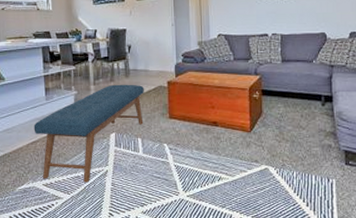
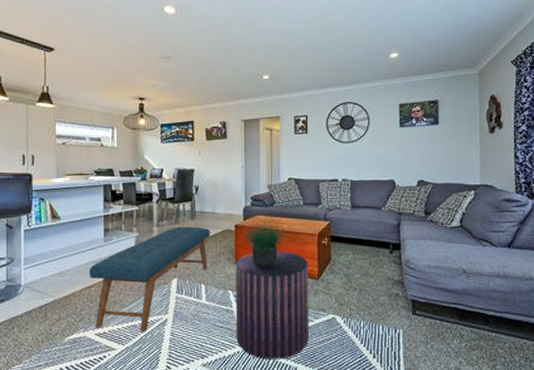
stool: none [170,105,243,208] -> present [235,250,309,360]
potted plant: none [174,70,224,122] -> present [241,215,293,268]

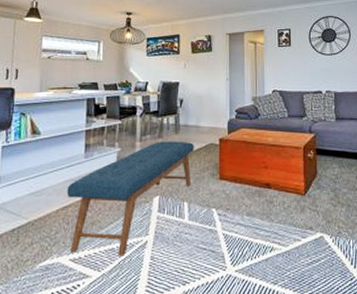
stool: present [235,250,309,360] -> none [219,164,296,285]
potted plant: present [241,215,293,268] -> none [226,127,278,183]

